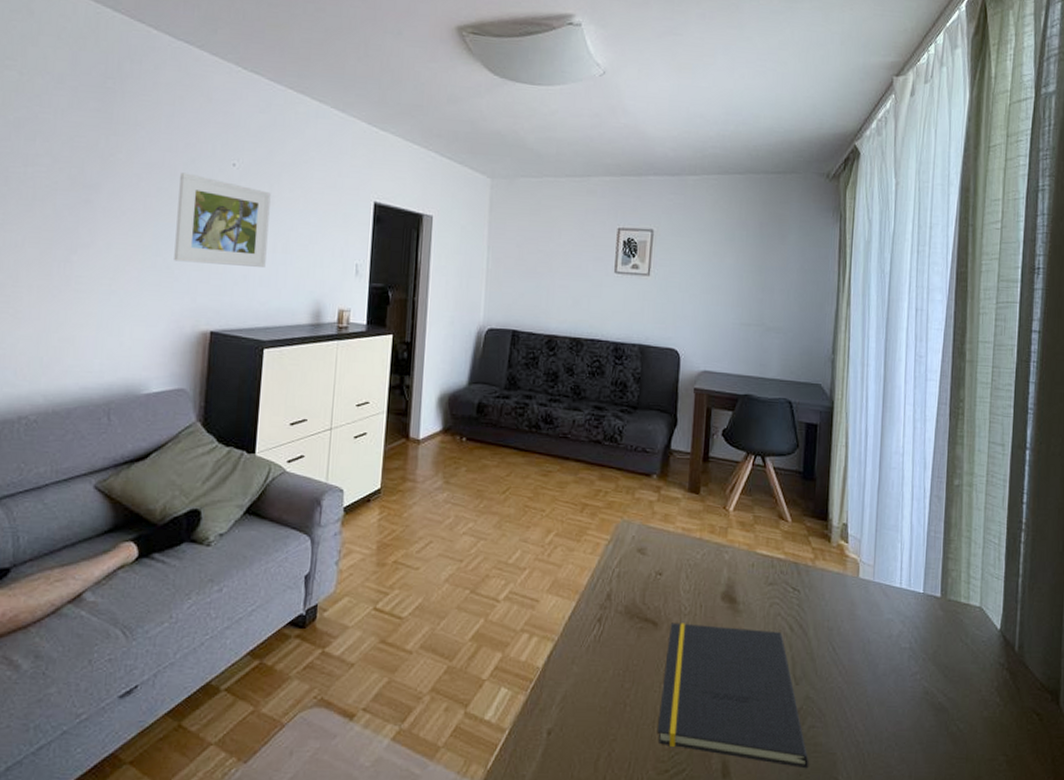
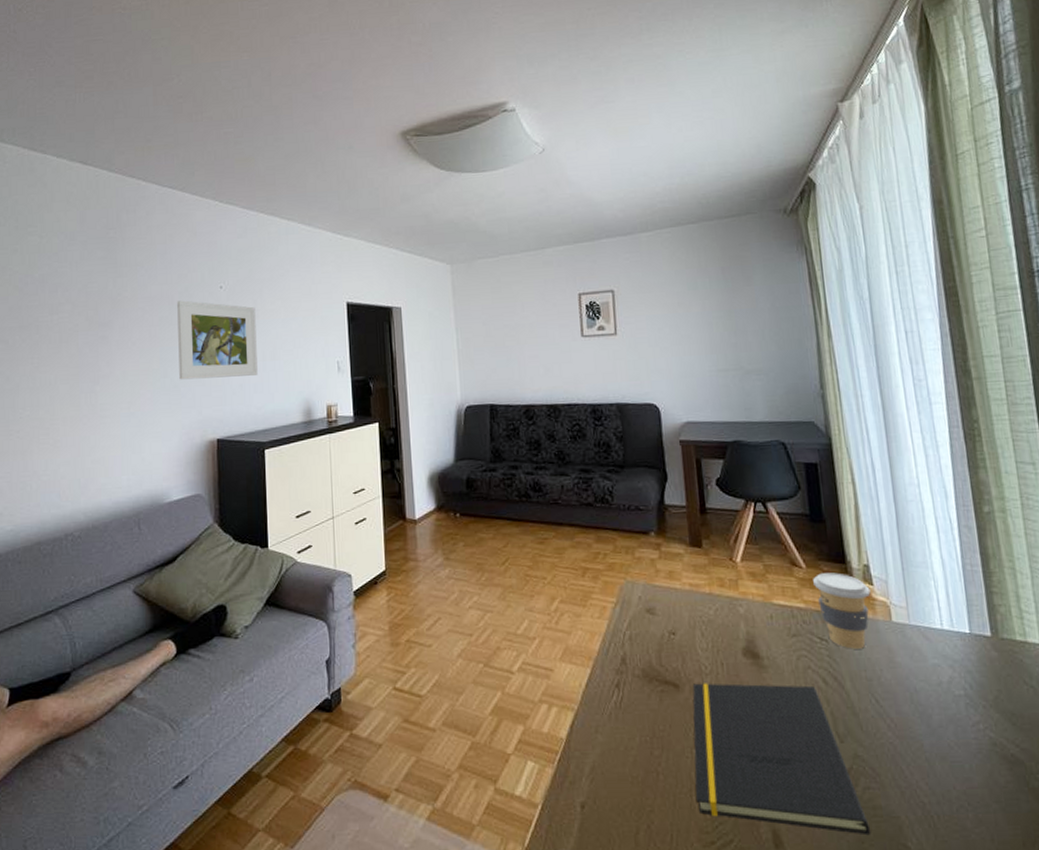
coffee cup: none [796,528,845,601] -> present [813,573,871,649]

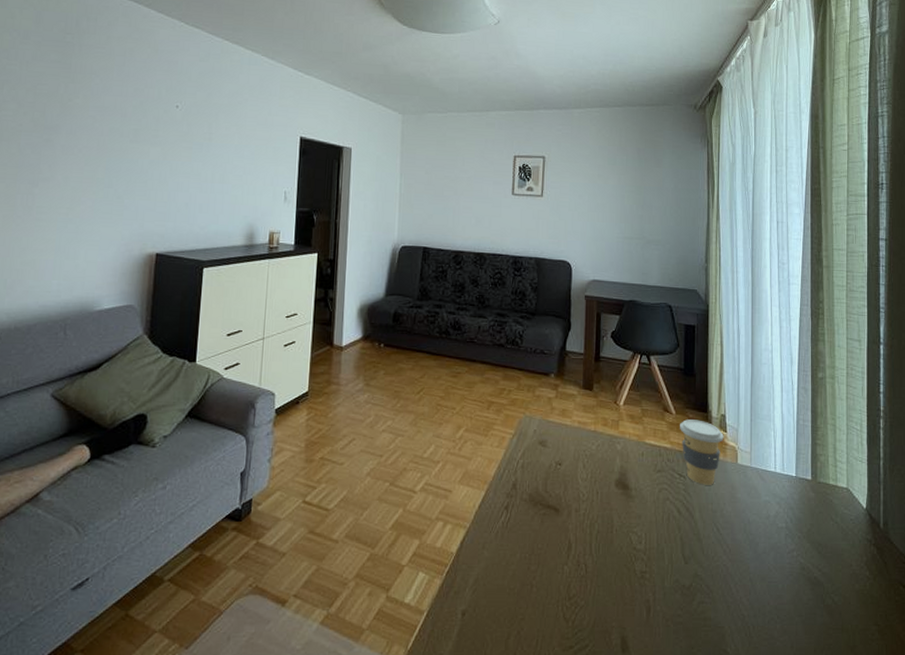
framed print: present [177,300,258,380] -> none [124,114,210,196]
notepad: present [692,683,871,836] -> none [561,508,700,642]

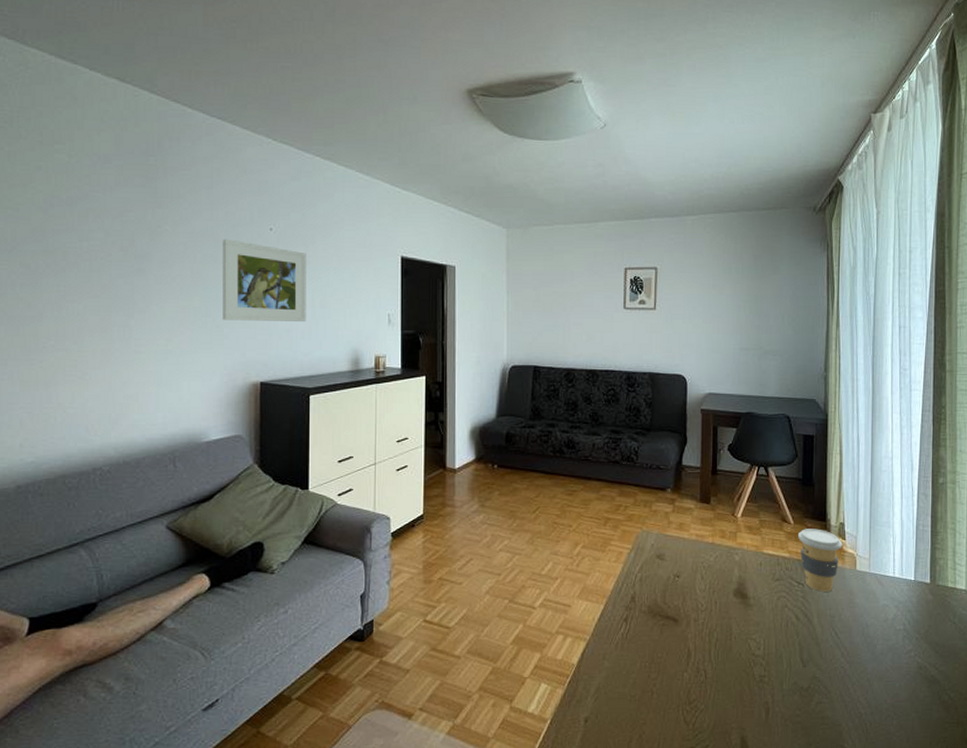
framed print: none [124,114,210,196] -> present [222,239,306,321]

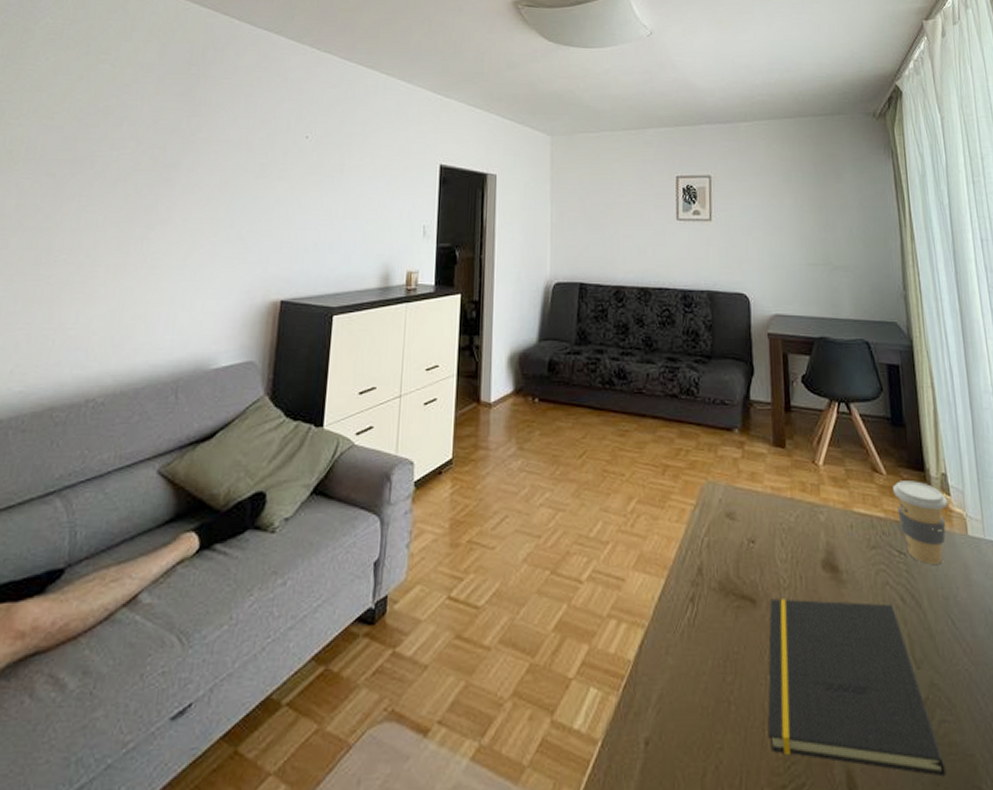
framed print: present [222,239,306,321] -> none [247,147,342,234]
notepad: none [681,618,818,740] -> present [767,598,947,777]

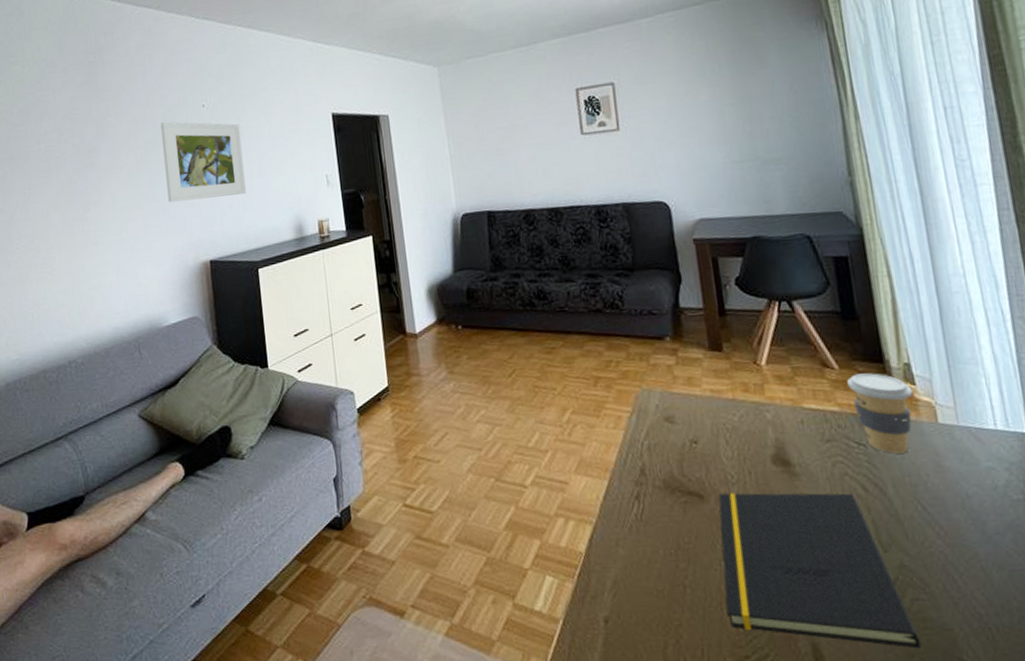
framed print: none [247,147,342,234] -> present [161,121,246,203]

